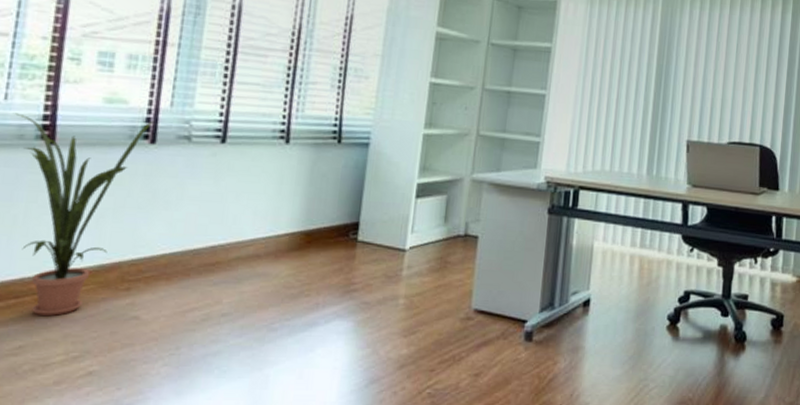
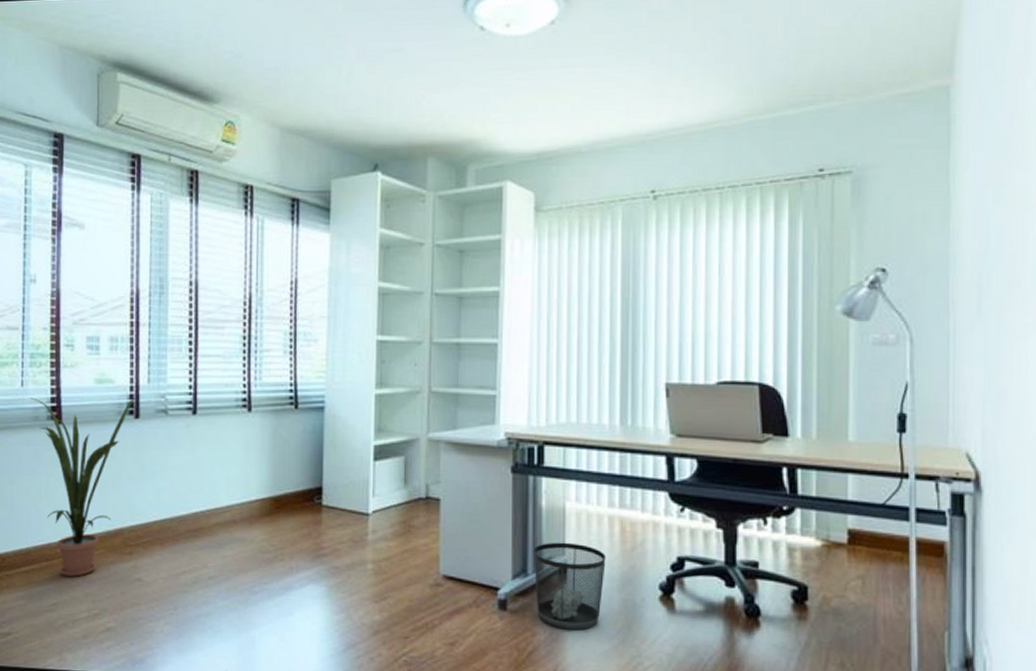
waste bin: none [560,278,625,358] -> present [533,542,606,631]

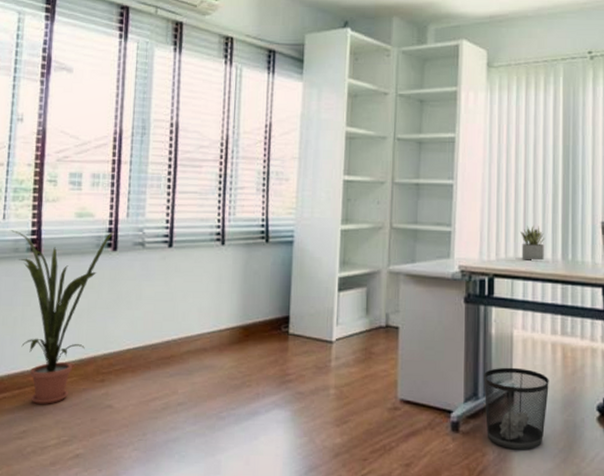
succulent plant: none [573,388,601,427] -> present [521,225,545,261]

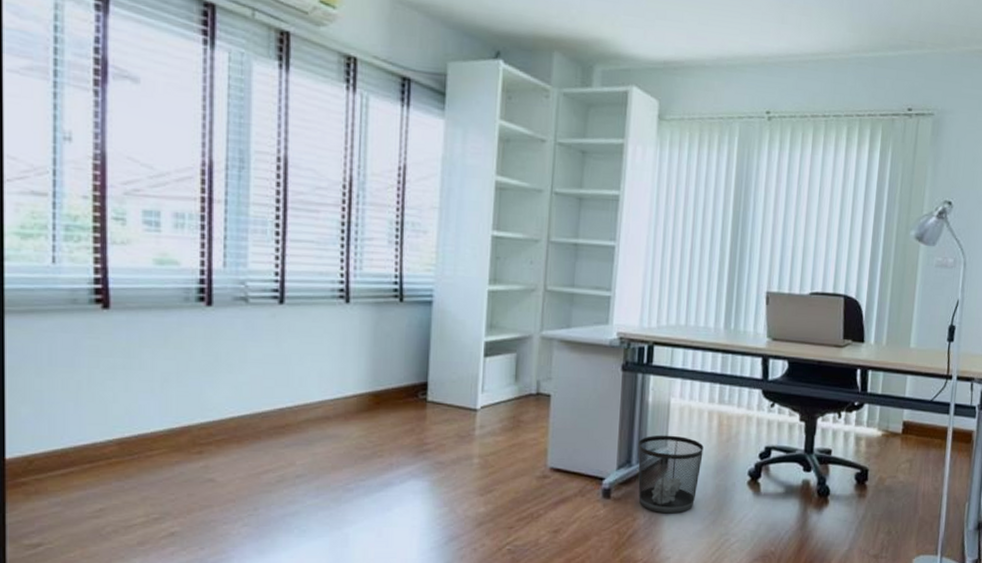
house plant: present [10,230,115,404] -> none [64,277,209,479]
succulent plant: present [521,225,545,261] -> none [683,293,709,329]

